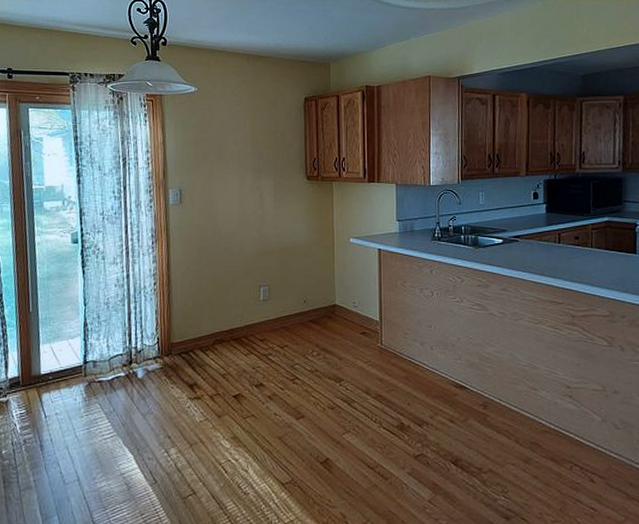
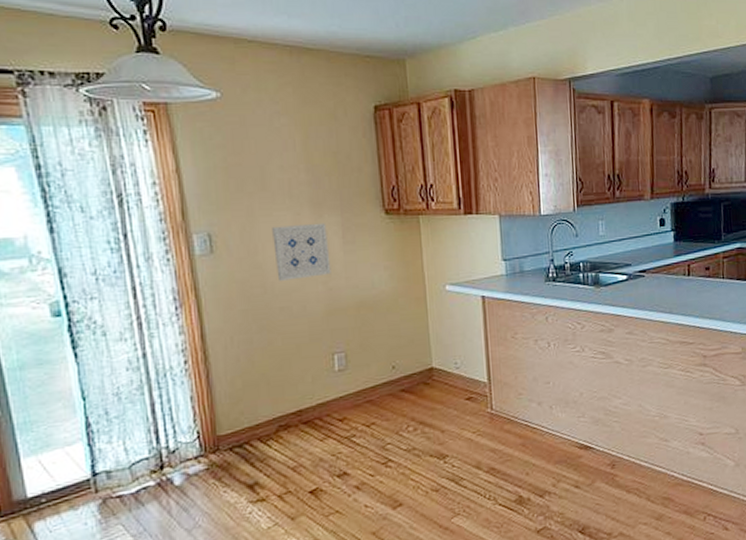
wall art: none [224,184,264,227] -> present [272,223,331,281]

